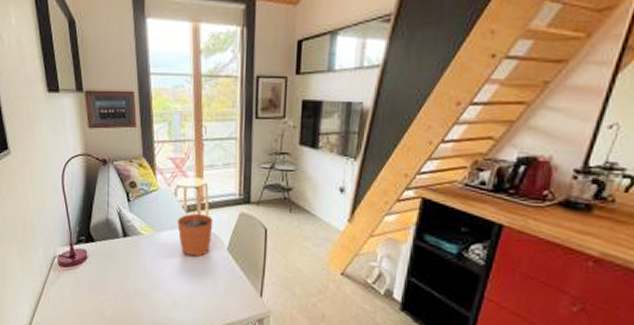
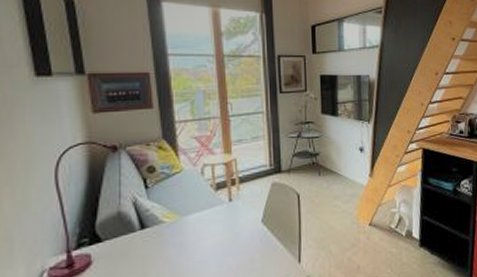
plant pot: present [177,205,213,257] -> none [206,182,245,236]

